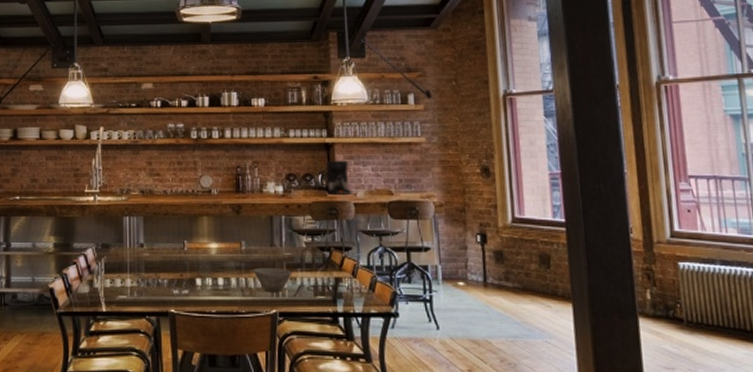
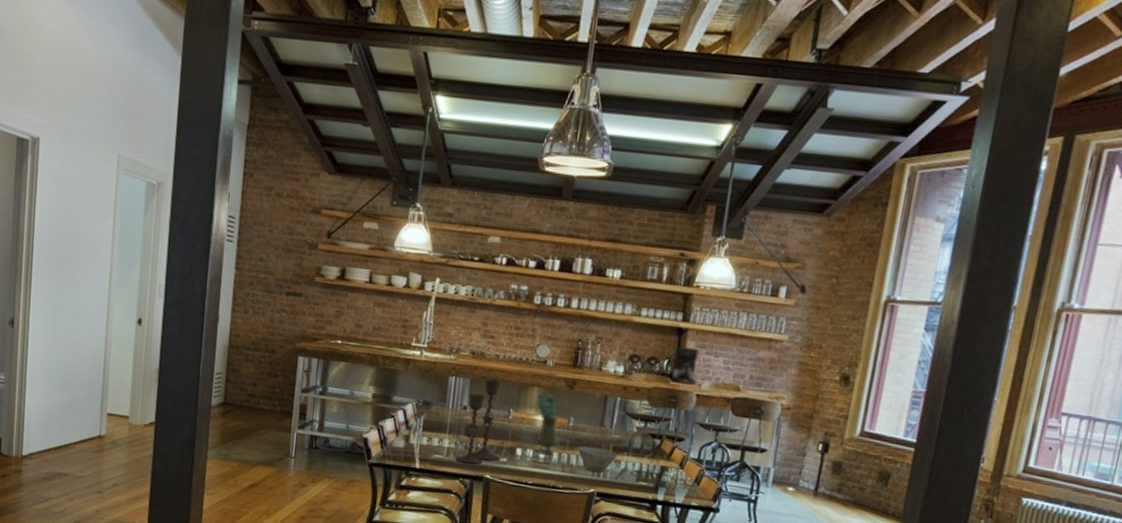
candlestick: none [140,214,182,300] -> present [456,378,501,465]
vase: none [207,221,234,283] -> present [535,392,559,457]

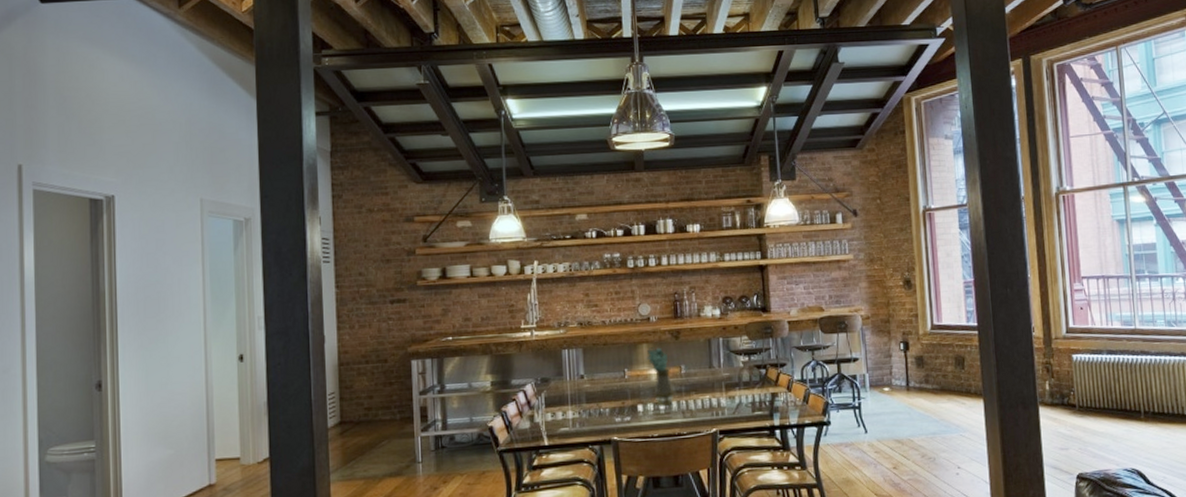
candlestick: present [456,378,501,465] -> none [582,344,624,430]
bowl: present [577,446,618,473] -> none [693,388,731,412]
coffee maker: present [670,346,700,385] -> none [761,280,785,315]

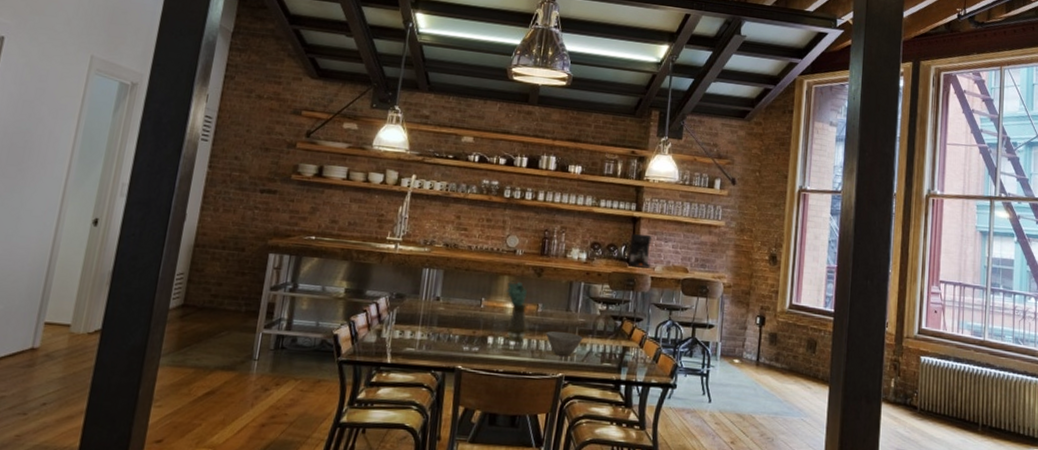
bowl: none [693,388,731,412] -> present [546,331,583,356]
coffee maker: none [761,280,785,315] -> present [627,233,652,268]

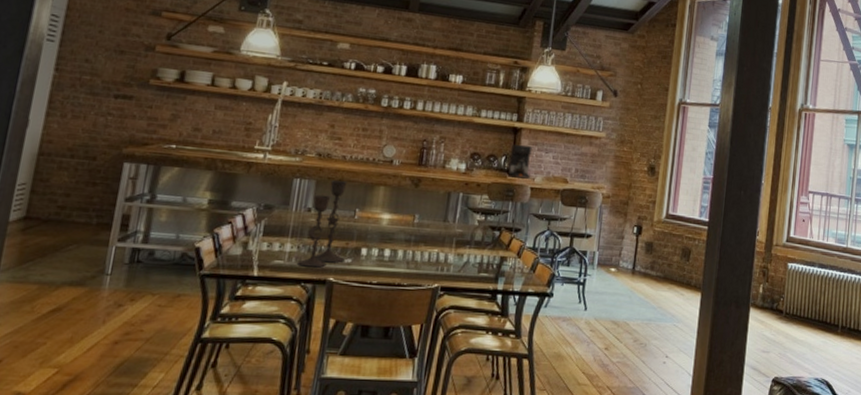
candlestick: none [428,269,474,356] -> present [298,179,348,268]
vase: present [506,280,528,344] -> none [381,191,404,255]
bowl: present [546,331,583,356] -> none [422,242,461,267]

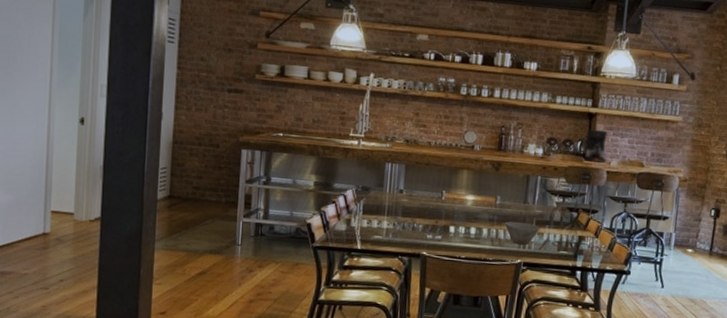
candlestick: present [298,179,348,268] -> none [394,164,435,243]
bowl: none [422,242,461,267] -> present [504,221,541,245]

